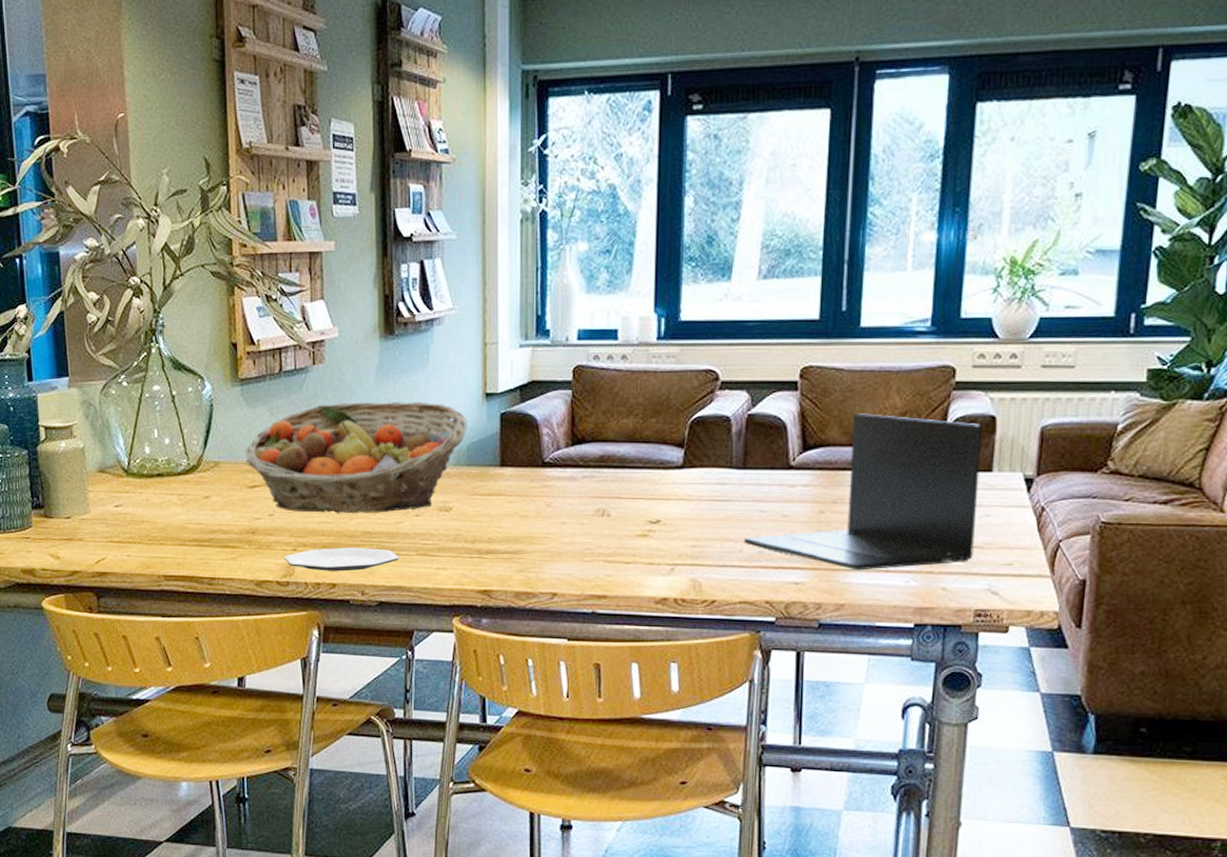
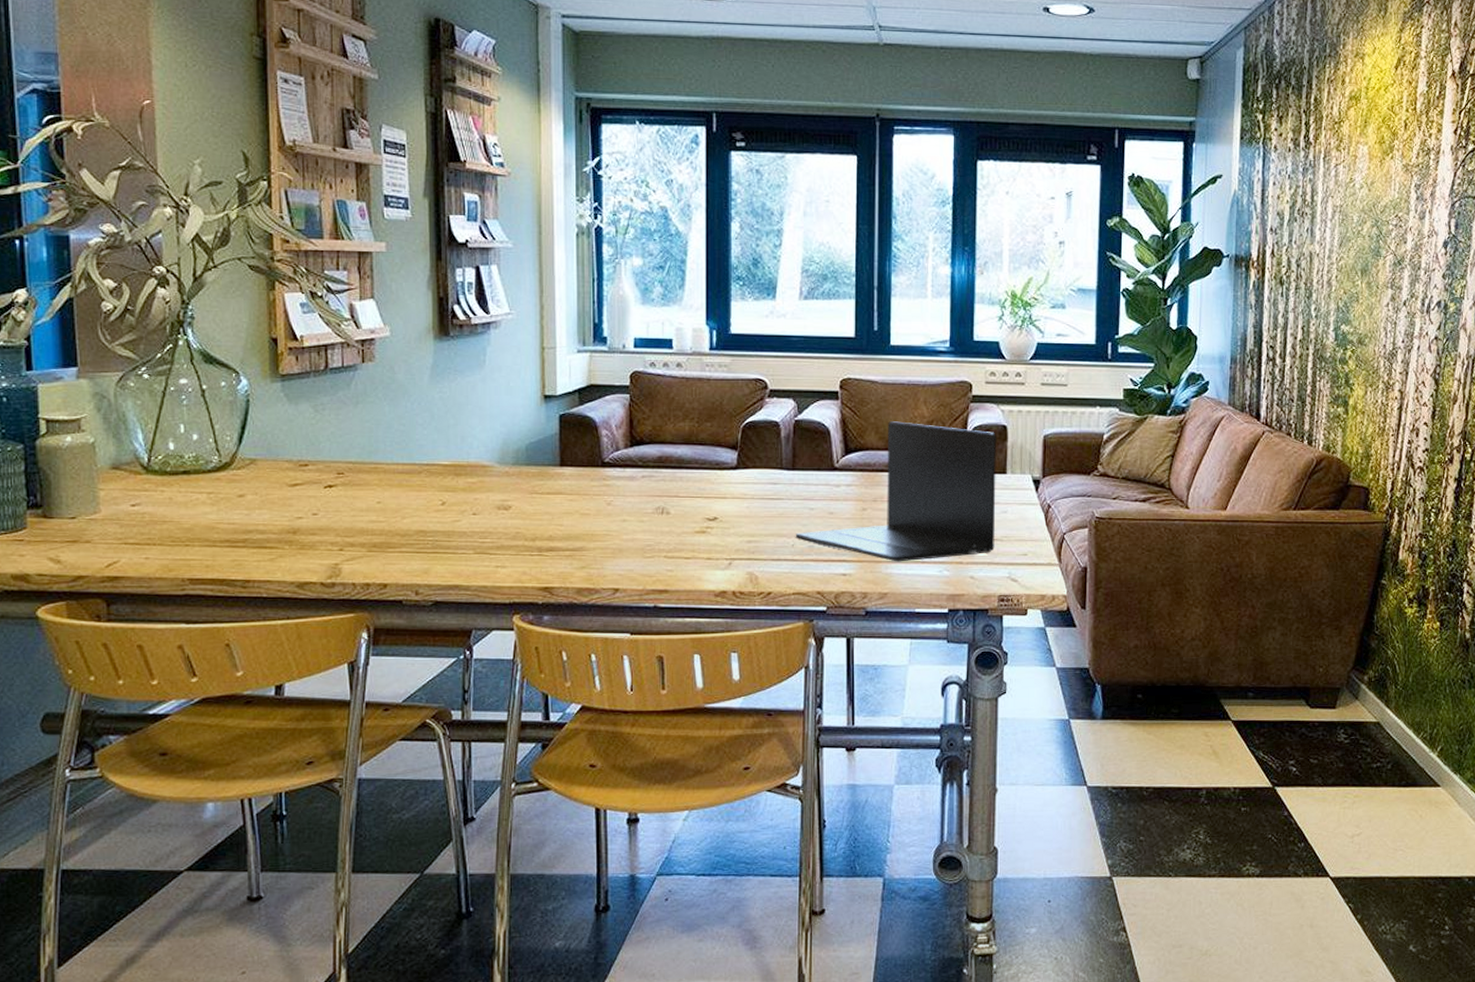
fruit basket: present [245,401,467,514] -> none [285,401,526,513]
plate: present [284,548,399,571] -> none [329,547,456,571]

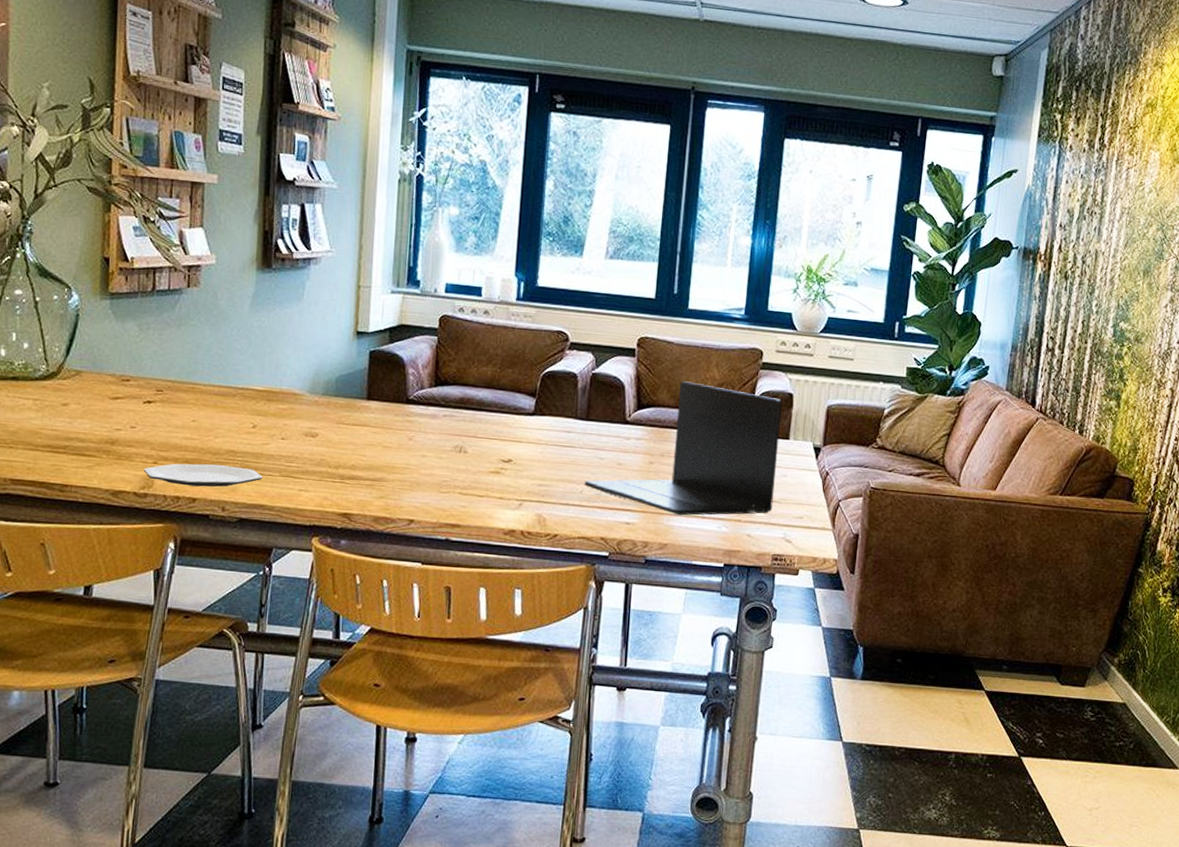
plate: none [329,547,456,571] -> present [143,463,263,487]

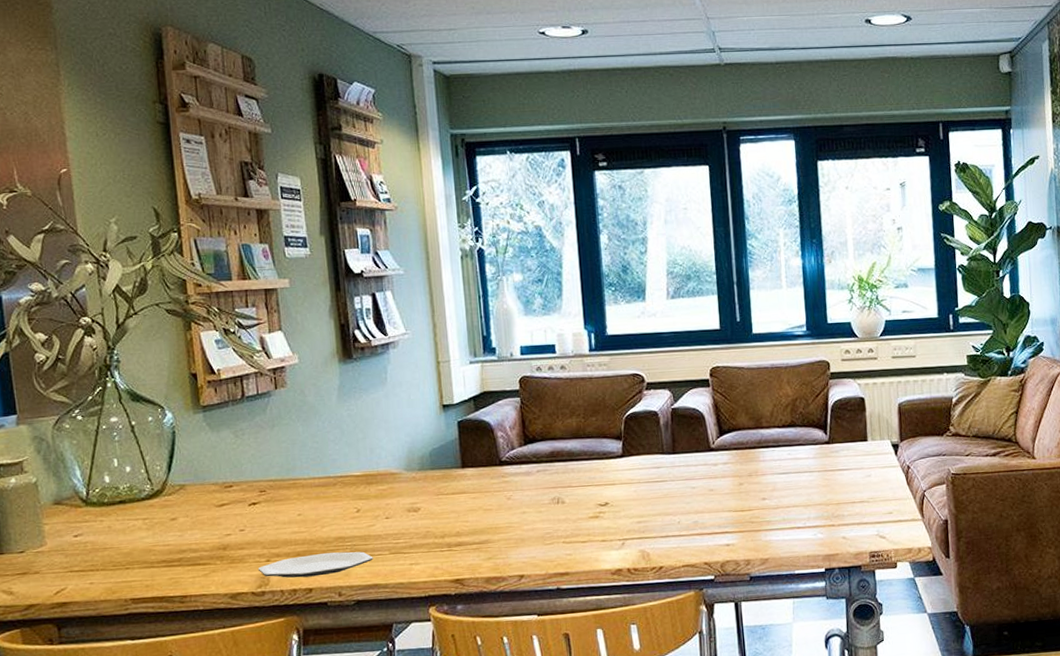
laptop: present [584,381,782,516] -> none [680,402,862,530]

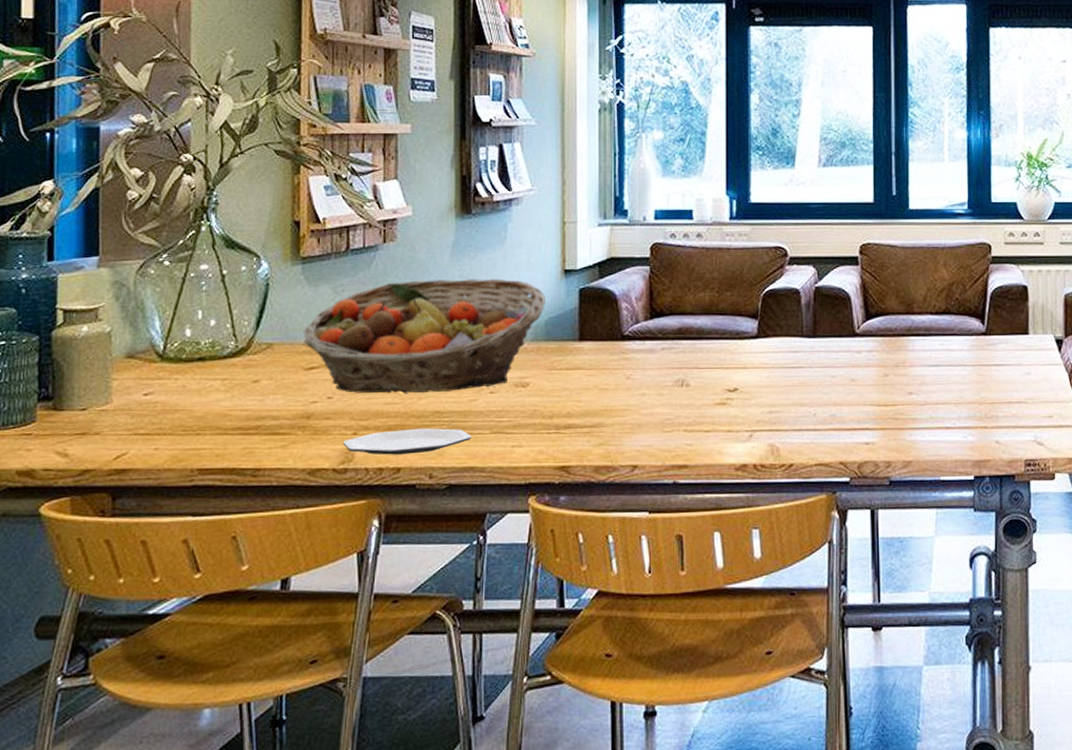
fruit basket: none [211,416,428,525] -> present [303,278,545,394]

